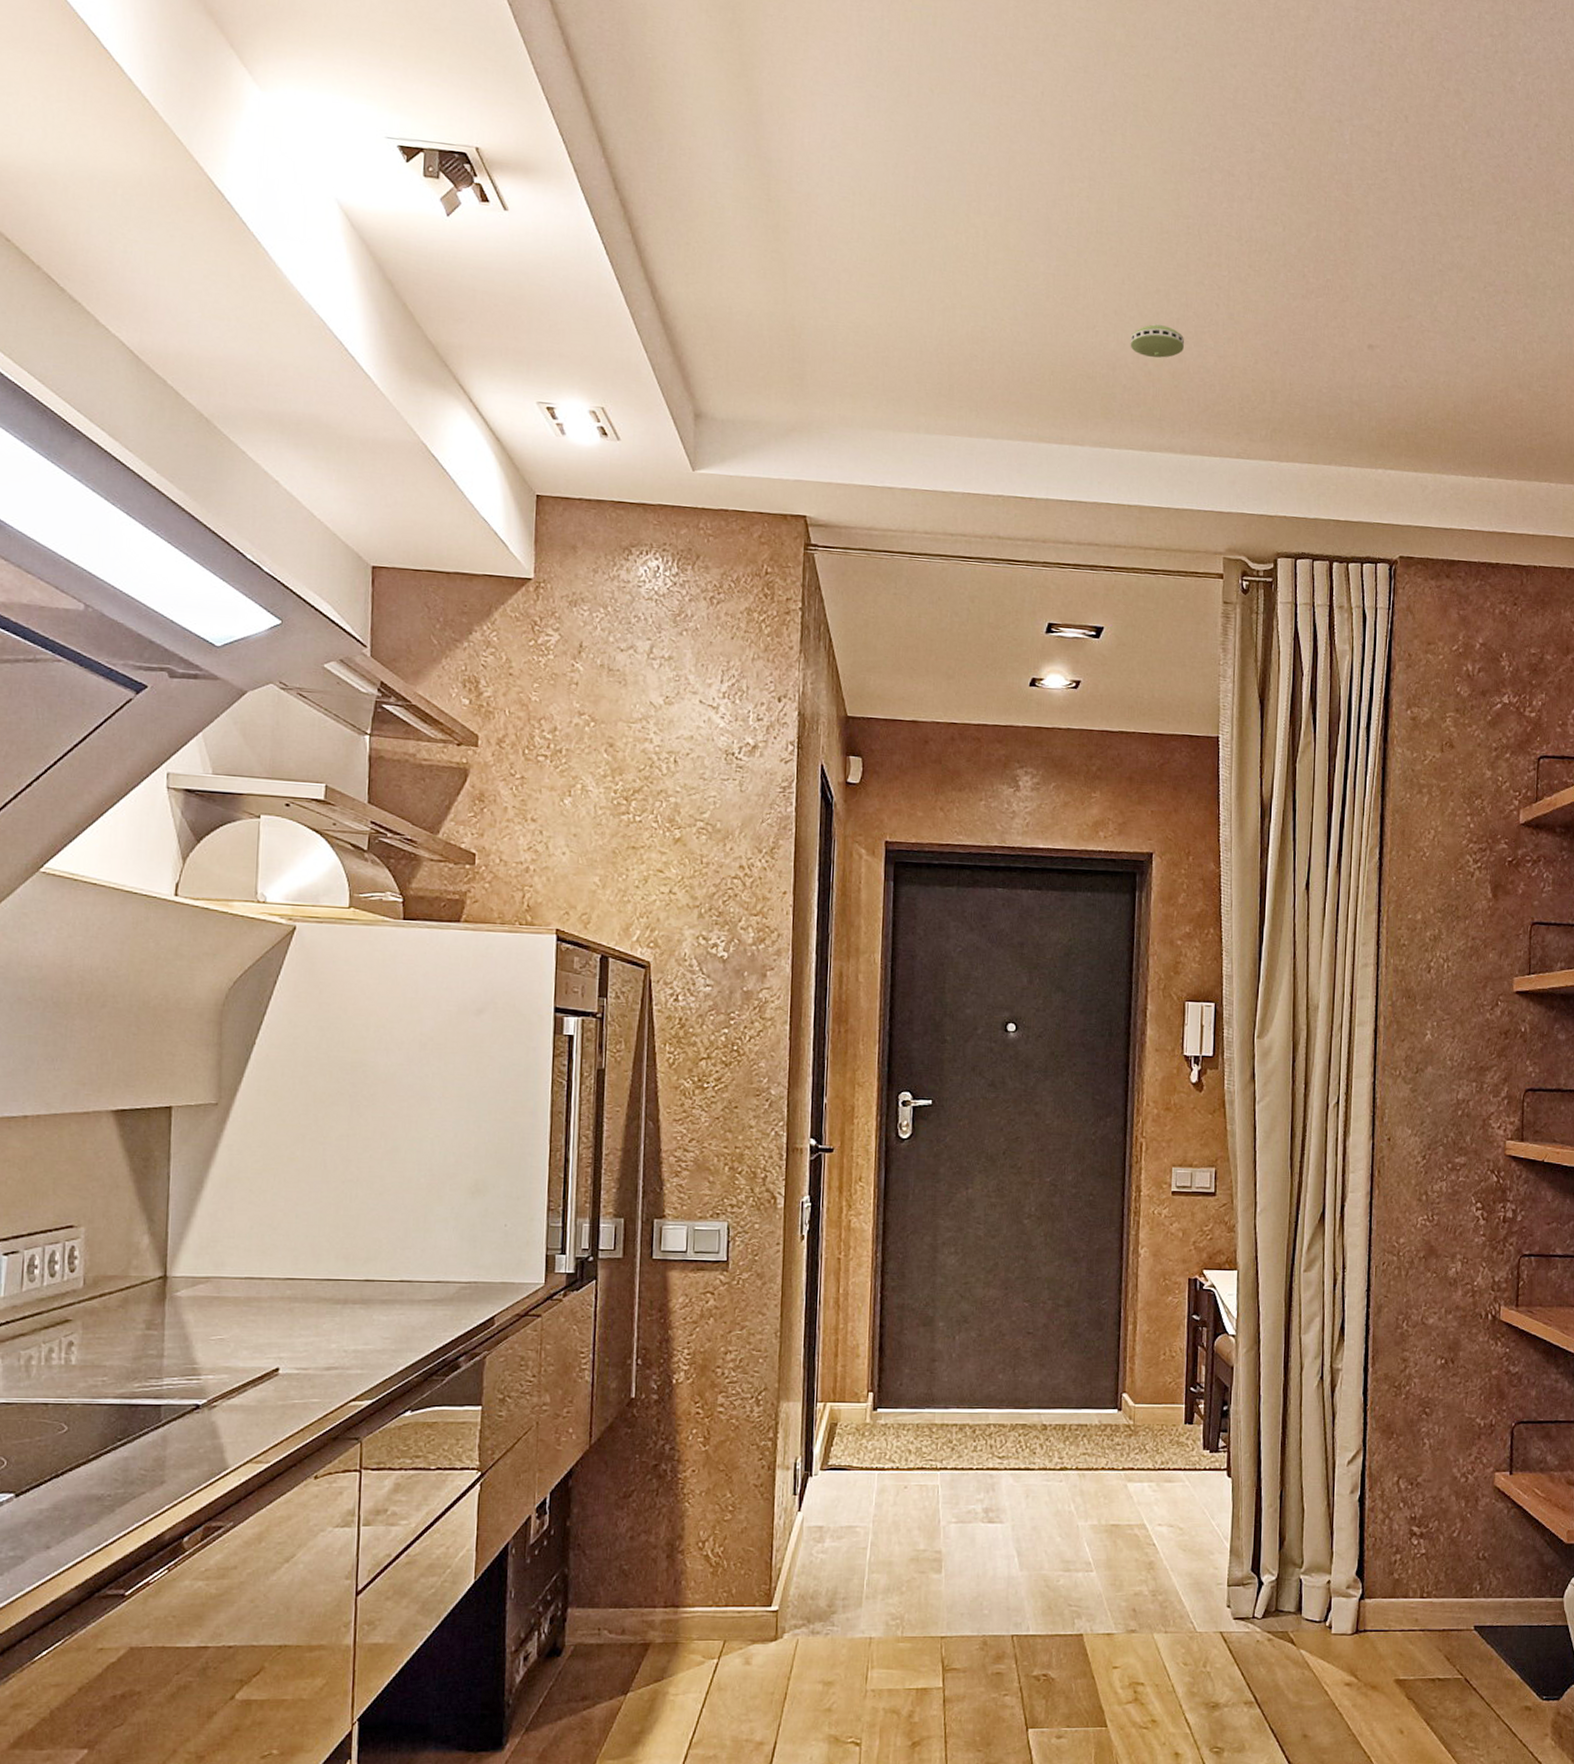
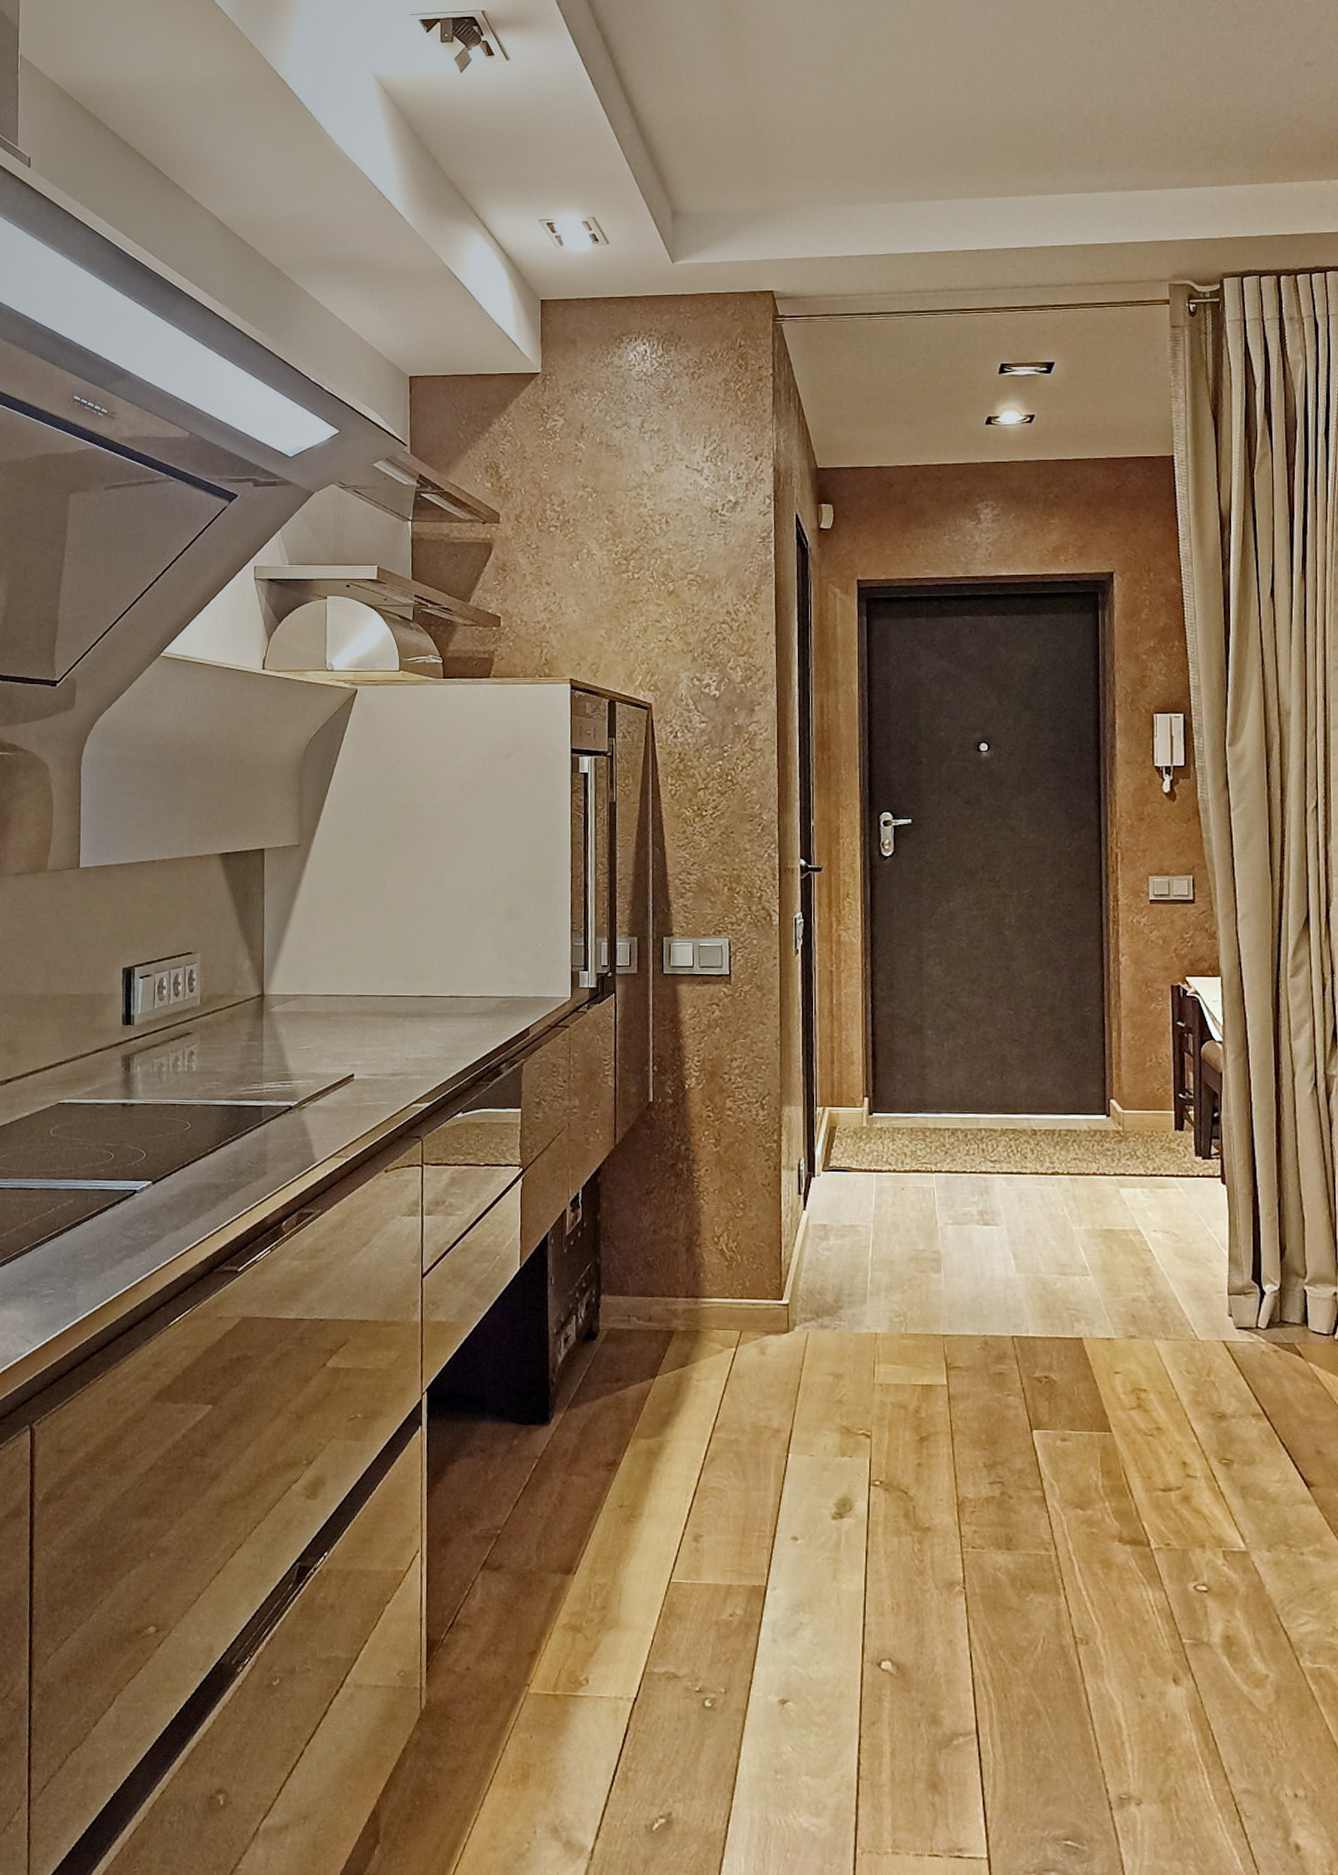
smoke detector: present [1130,323,1184,358] -> none [1066,72,1119,105]

